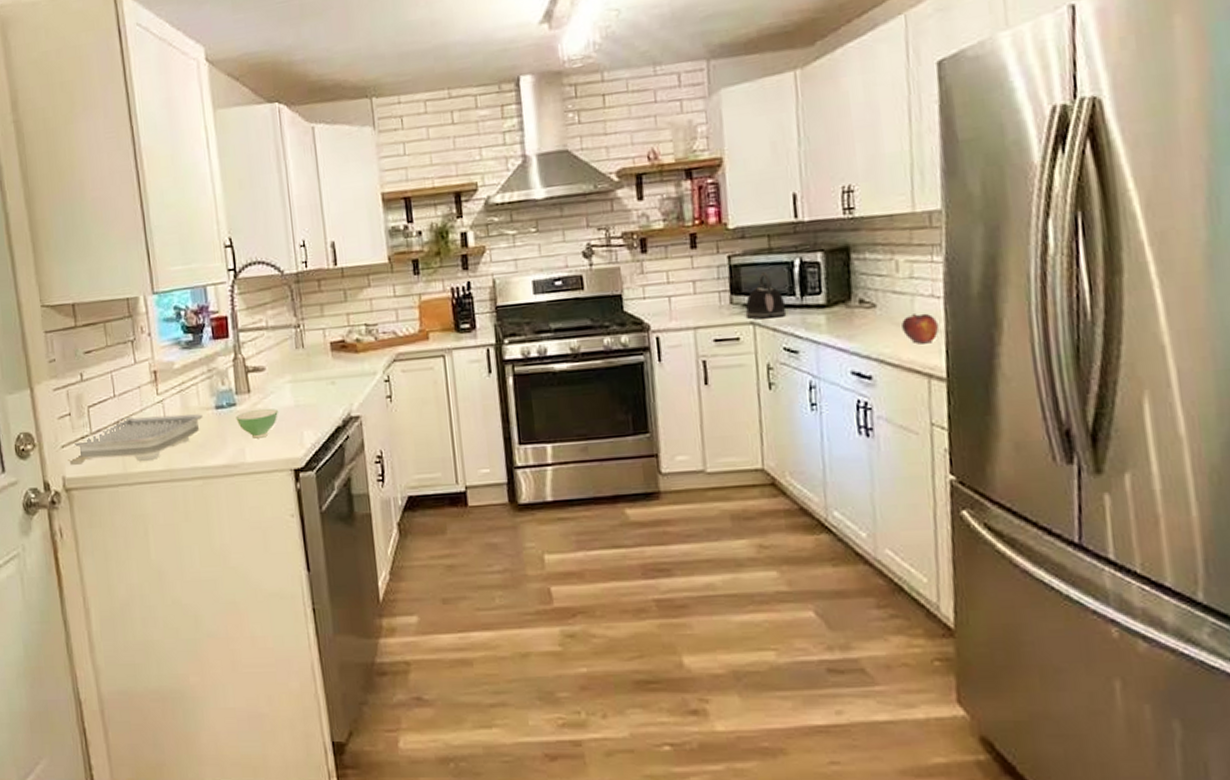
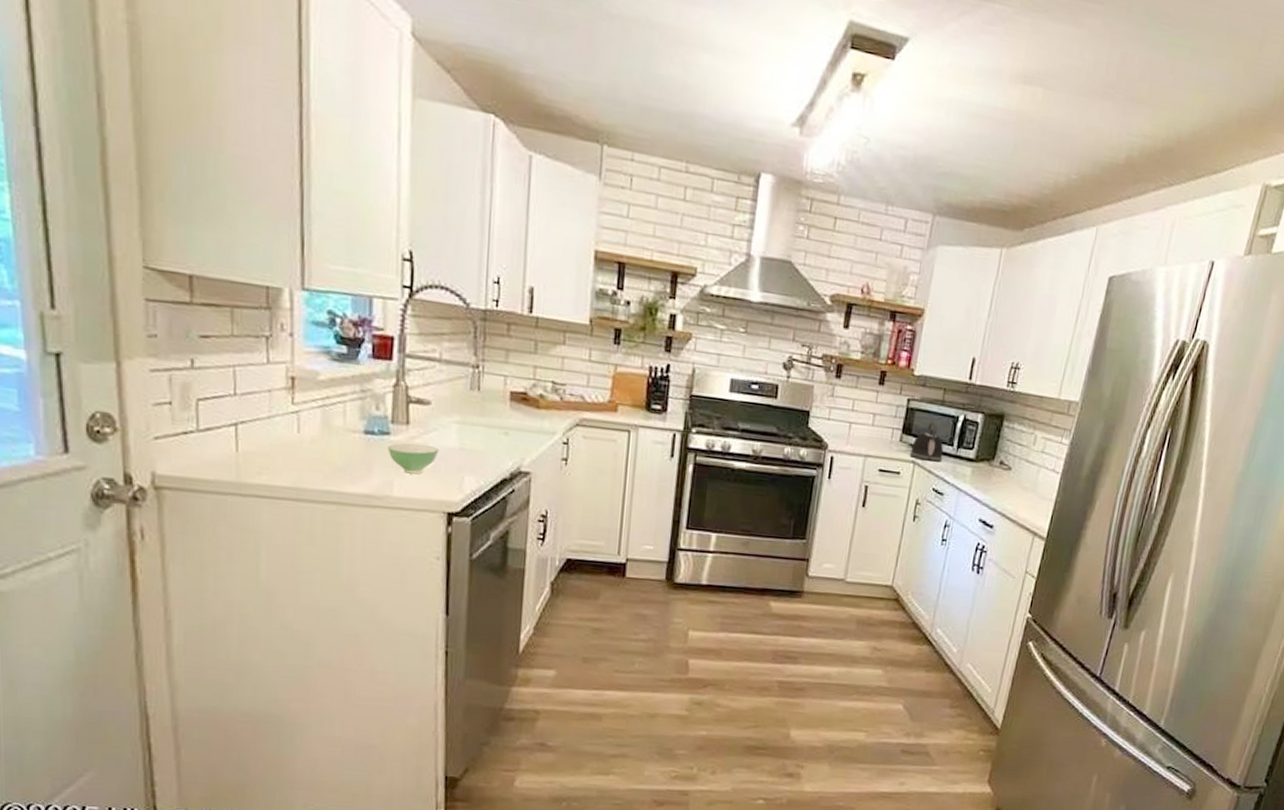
dish rack: present [67,413,203,466] -> none [161,421,347,474]
fruit: present [902,313,940,344] -> none [1025,482,1052,508]

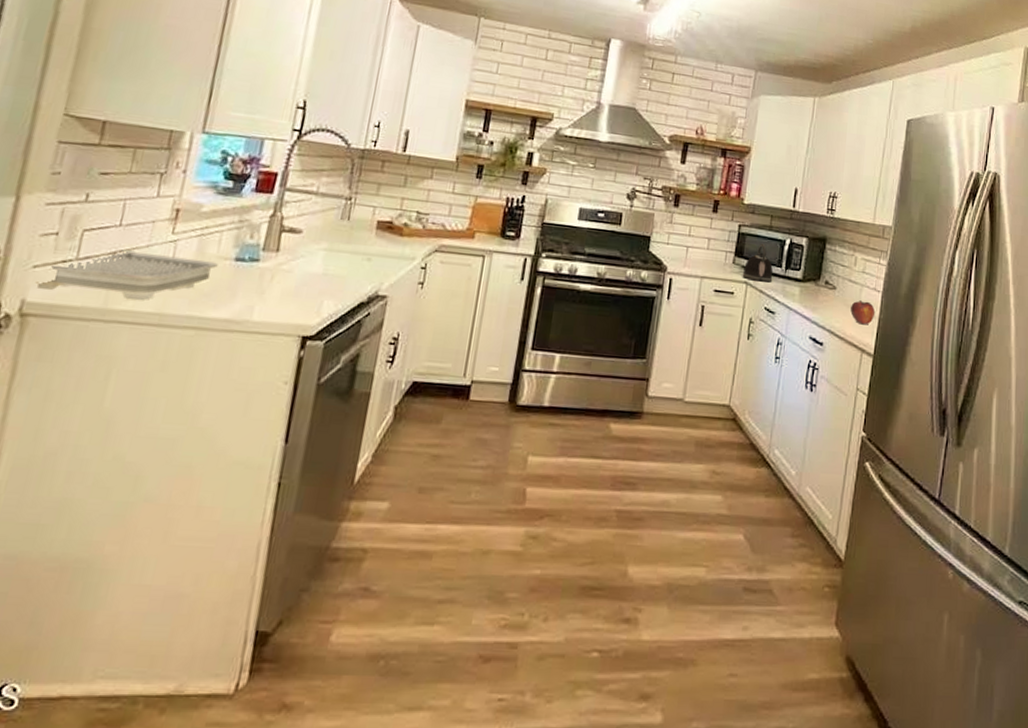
dish rack: none [161,421,347,474] -> present [35,250,218,300]
bowl: present [387,443,439,474] -> none [254,269,303,299]
fruit: none [1025,482,1052,508] -> present [850,300,876,325]

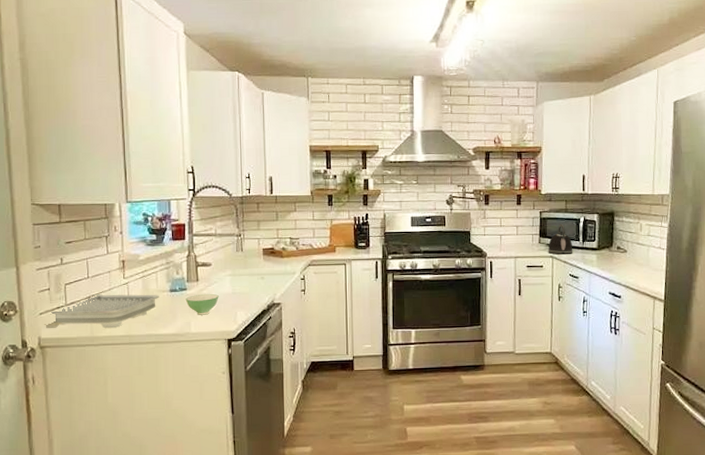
bowl: none [254,269,303,299] -> present [185,294,219,315]
fruit: present [850,300,876,325] -> none [641,258,663,278]

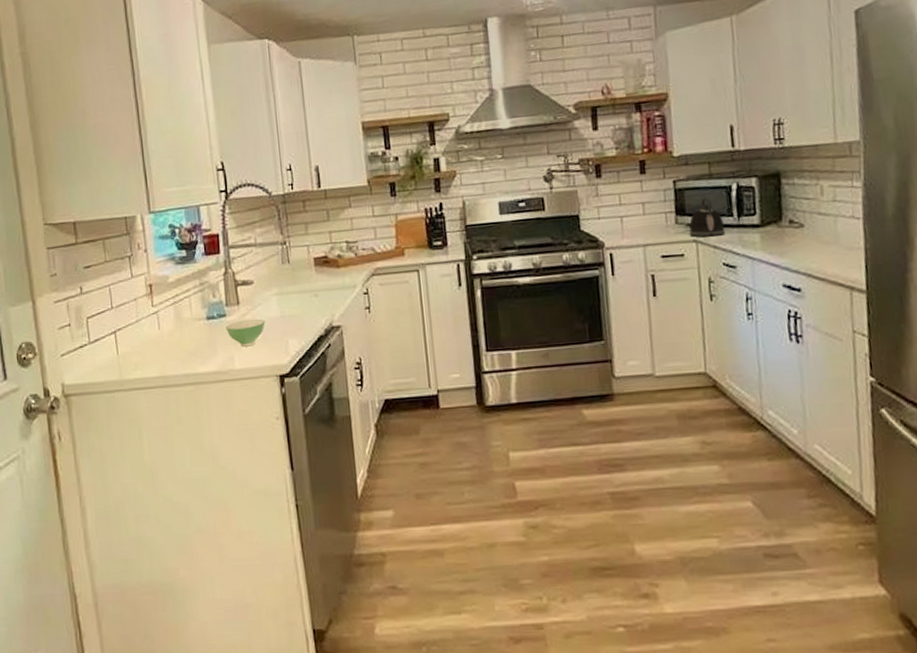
dish rack: present [44,294,159,329] -> none [66,324,195,373]

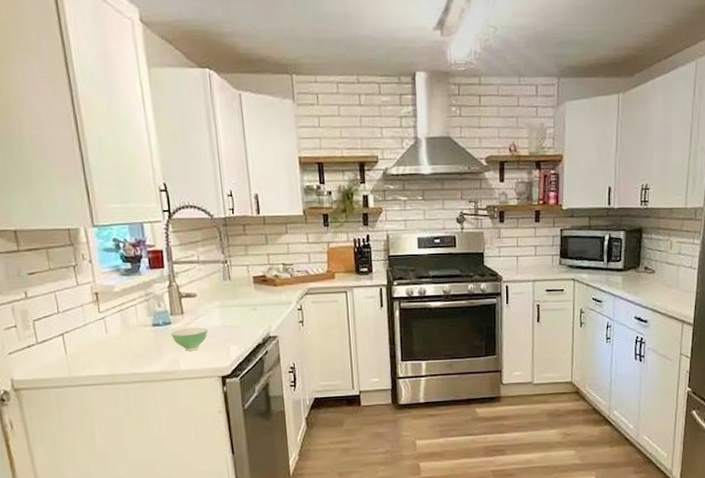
kettle: present [689,195,726,238] -> none [569,243,597,278]

